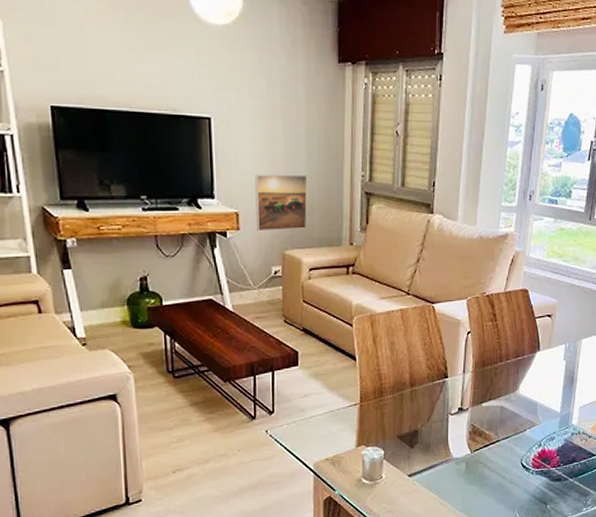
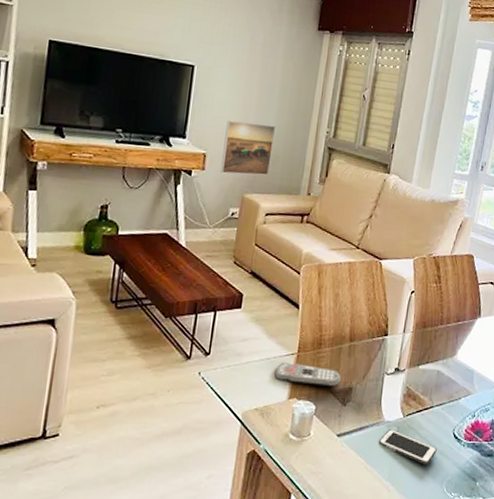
remote control: none [340,412,406,432] -> present [274,361,341,387]
cell phone: none [449,465,506,495] -> present [379,429,437,465]

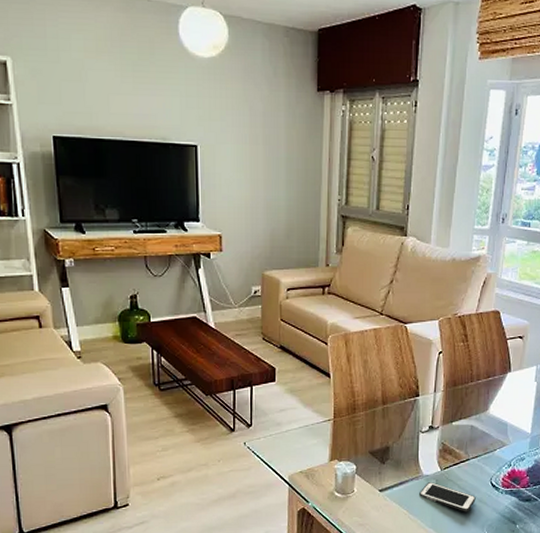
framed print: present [219,120,276,176] -> none [237,198,287,253]
remote control: present [274,361,341,387] -> none [314,427,377,448]

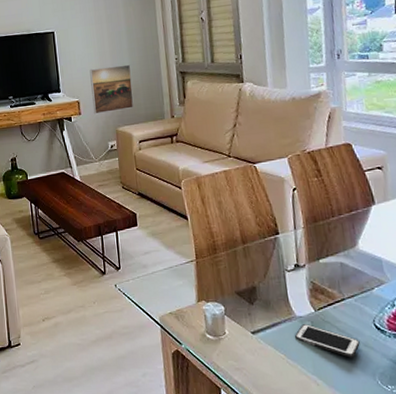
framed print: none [237,198,287,253] -> present [89,64,134,115]

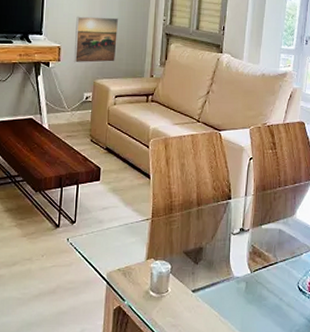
cell phone: present [295,324,360,358] -> none [230,284,284,316]

